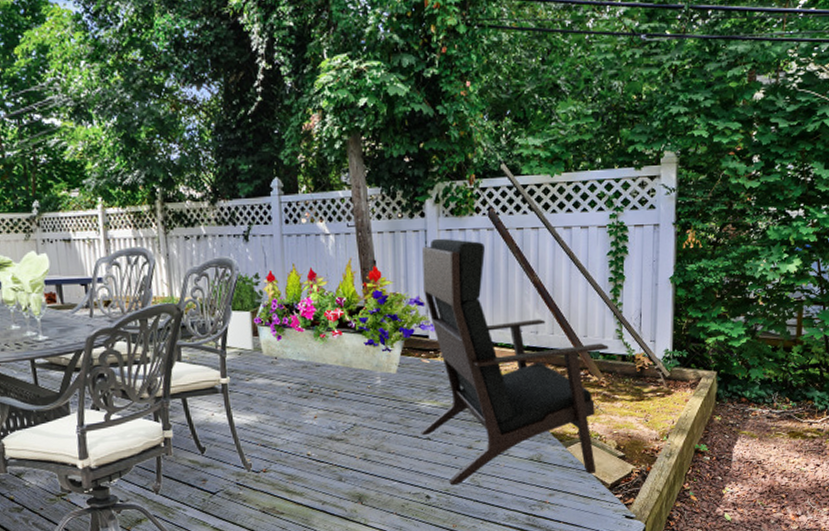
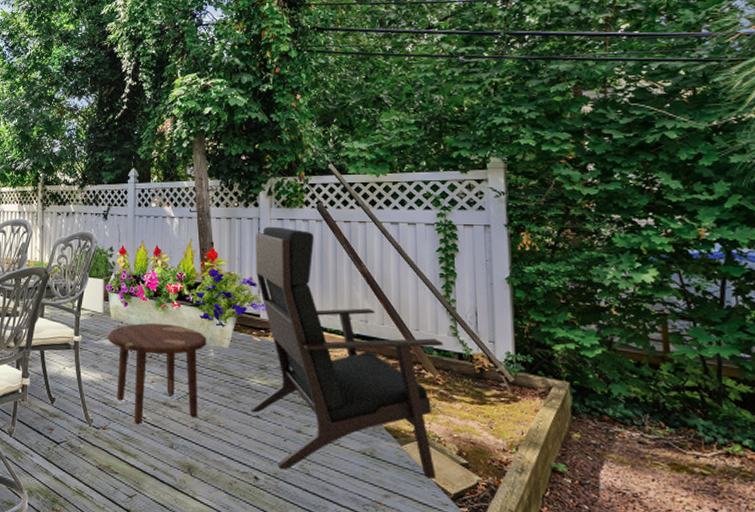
side table: none [261,355,373,463] -> present [108,323,207,425]

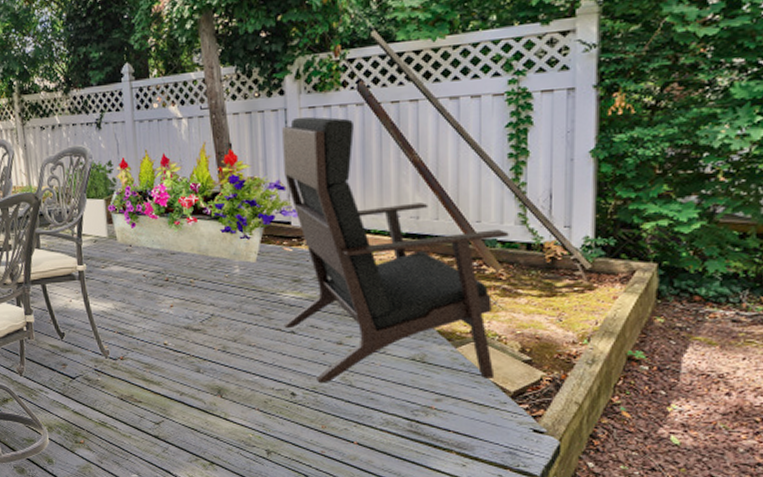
side table: present [108,323,207,425] -> none [116,242,231,352]

